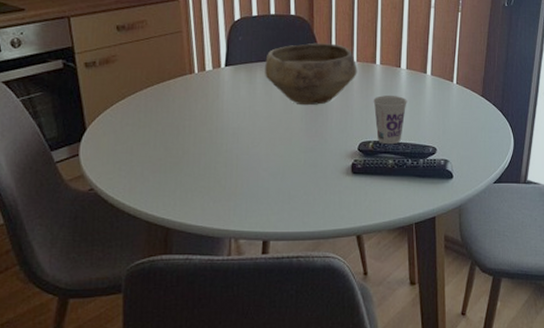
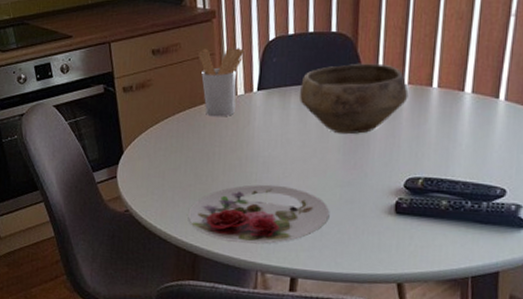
plate: none [159,154,296,213] -> present [188,184,330,244]
utensil holder: none [166,25,212,92] -> present [198,47,245,117]
cup: present [373,95,407,145] -> none [426,124,471,183]

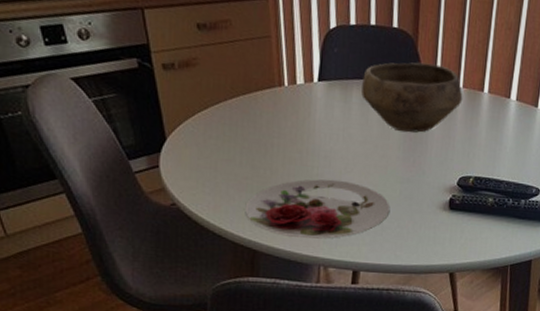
utensil holder: present [198,47,245,117] -> none [252,29,304,107]

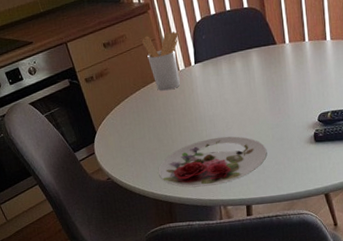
utensil holder: none [252,29,304,107] -> present [142,31,180,91]
bowl: present [361,62,463,133] -> none [228,27,310,88]

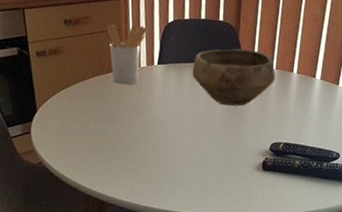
plate: present [158,136,267,188] -> none [96,143,214,193]
bowl: none [228,27,310,88] -> present [192,48,276,106]

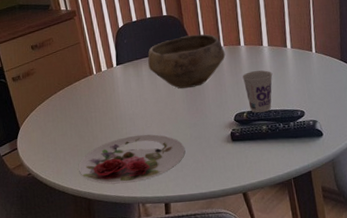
plate: none [96,143,214,193] -> present [78,134,186,185]
utensil holder: present [107,23,148,85] -> none [68,36,102,90]
cup: none [287,102,318,147] -> present [242,70,273,113]

